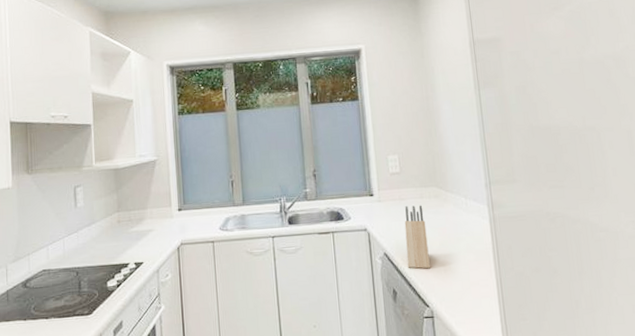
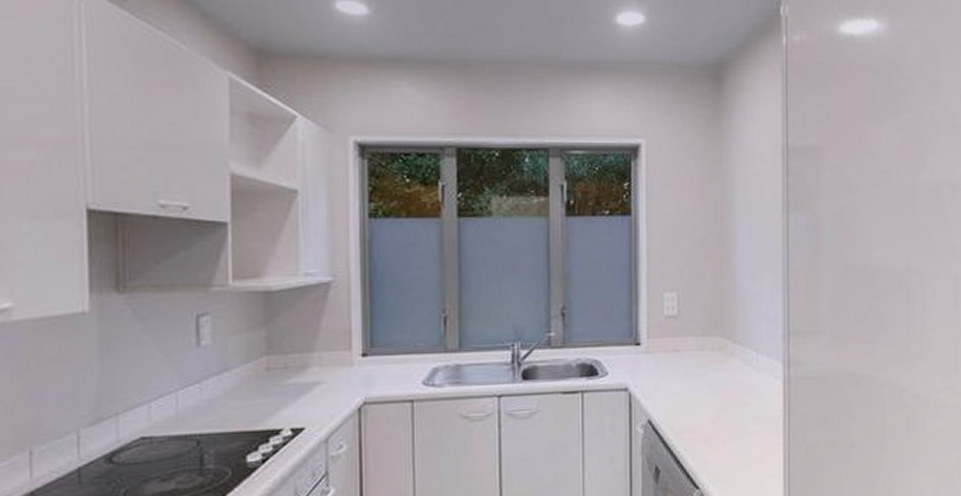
knife block: present [404,205,430,269] -> none [676,359,705,441]

